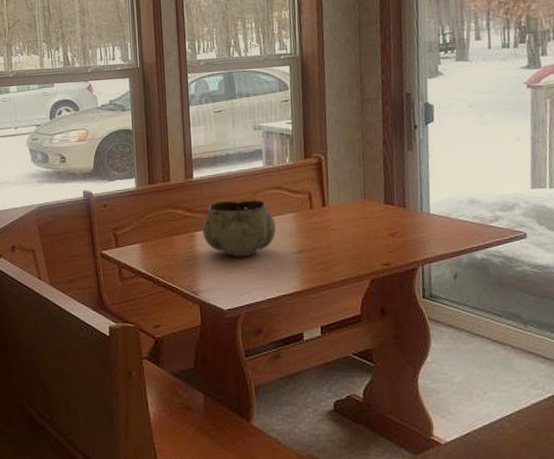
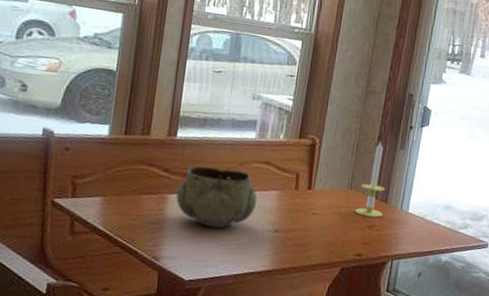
candle: none [374,146,403,225] -> present [355,141,385,218]

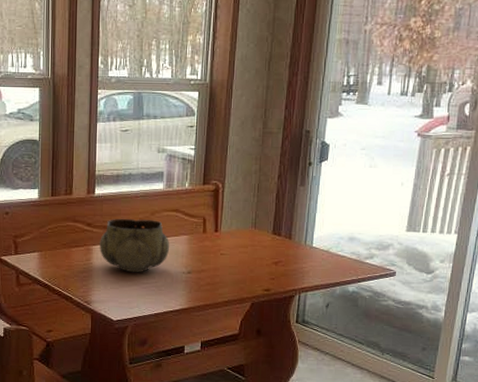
candle: present [355,141,385,218] -> none [261,180,289,254]

